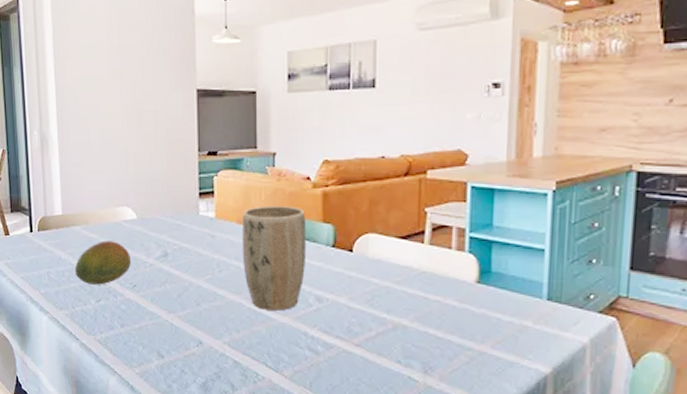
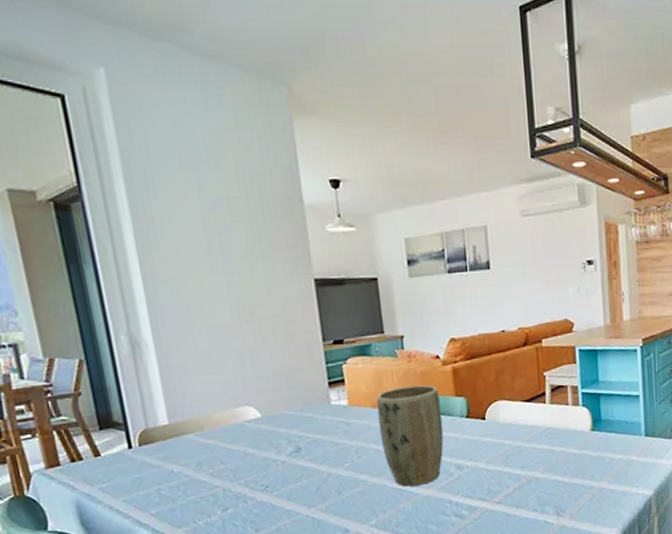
fruit: present [74,240,132,285] -> none [191,444,261,495]

